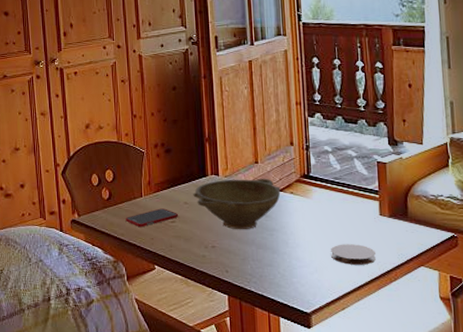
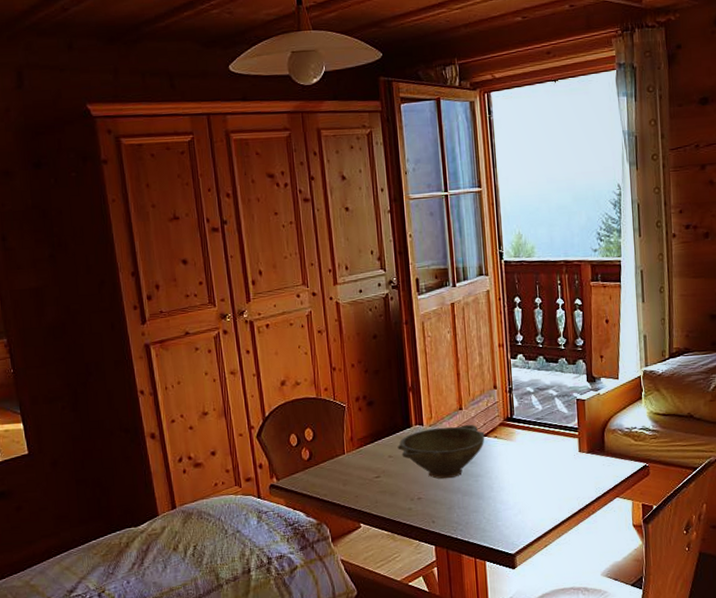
cell phone: present [125,208,179,228] -> none [328,464,384,486]
coaster: present [331,244,376,265] -> none [534,482,575,503]

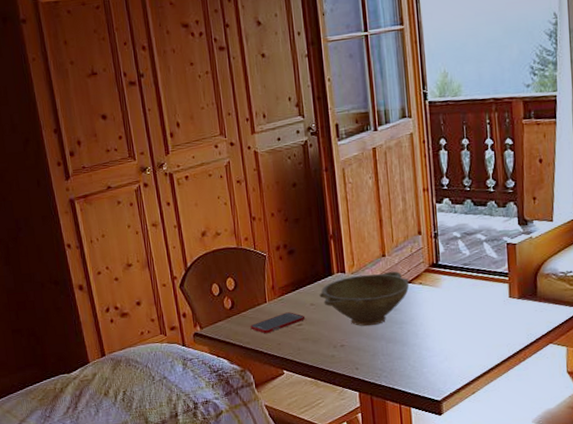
cell phone: none [328,464,384,486] -> present [250,312,306,334]

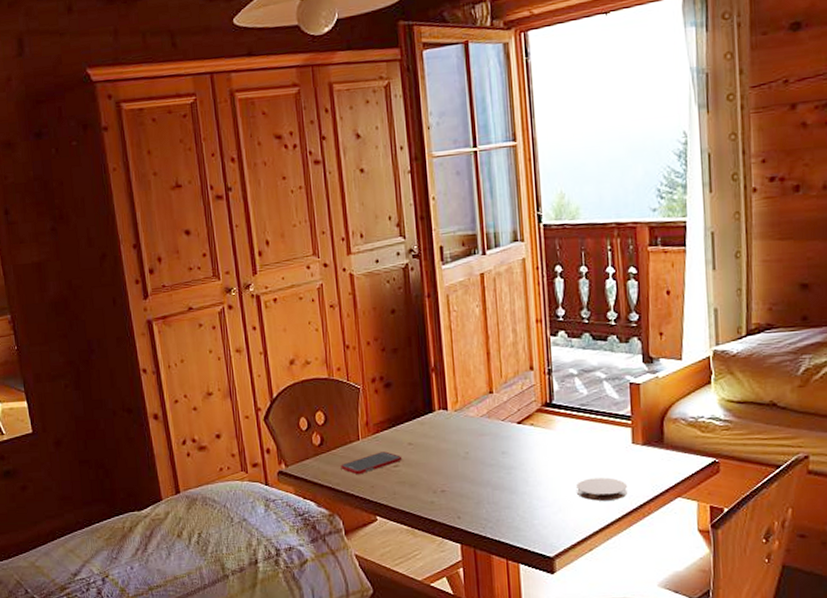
bowl: present [319,271,409,327] -> none [418,409,519,471]
coaster: none [461,328,505,350] -> present [577,477,627,501]

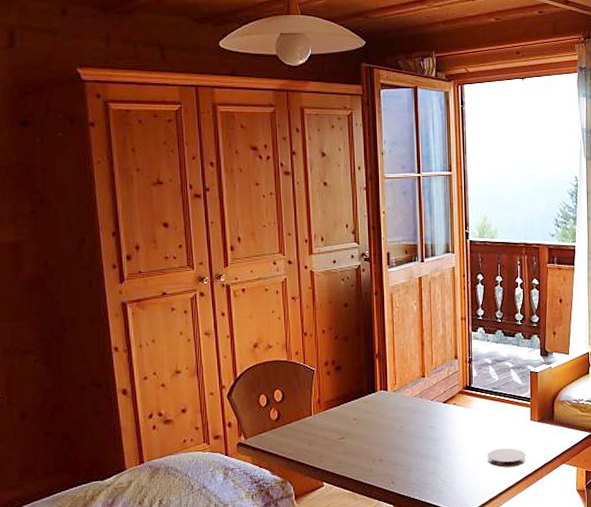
cell phone: present [340,451,403,475] -> none [294,425,348,446]

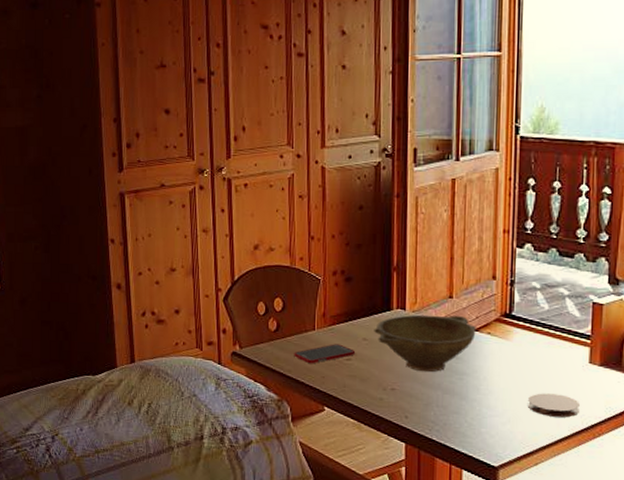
cell phone: none [294,425,348,446] -> present [294,344,356,364]
bowl: none [362,391,445,442] -> present [374,314,476,373]

